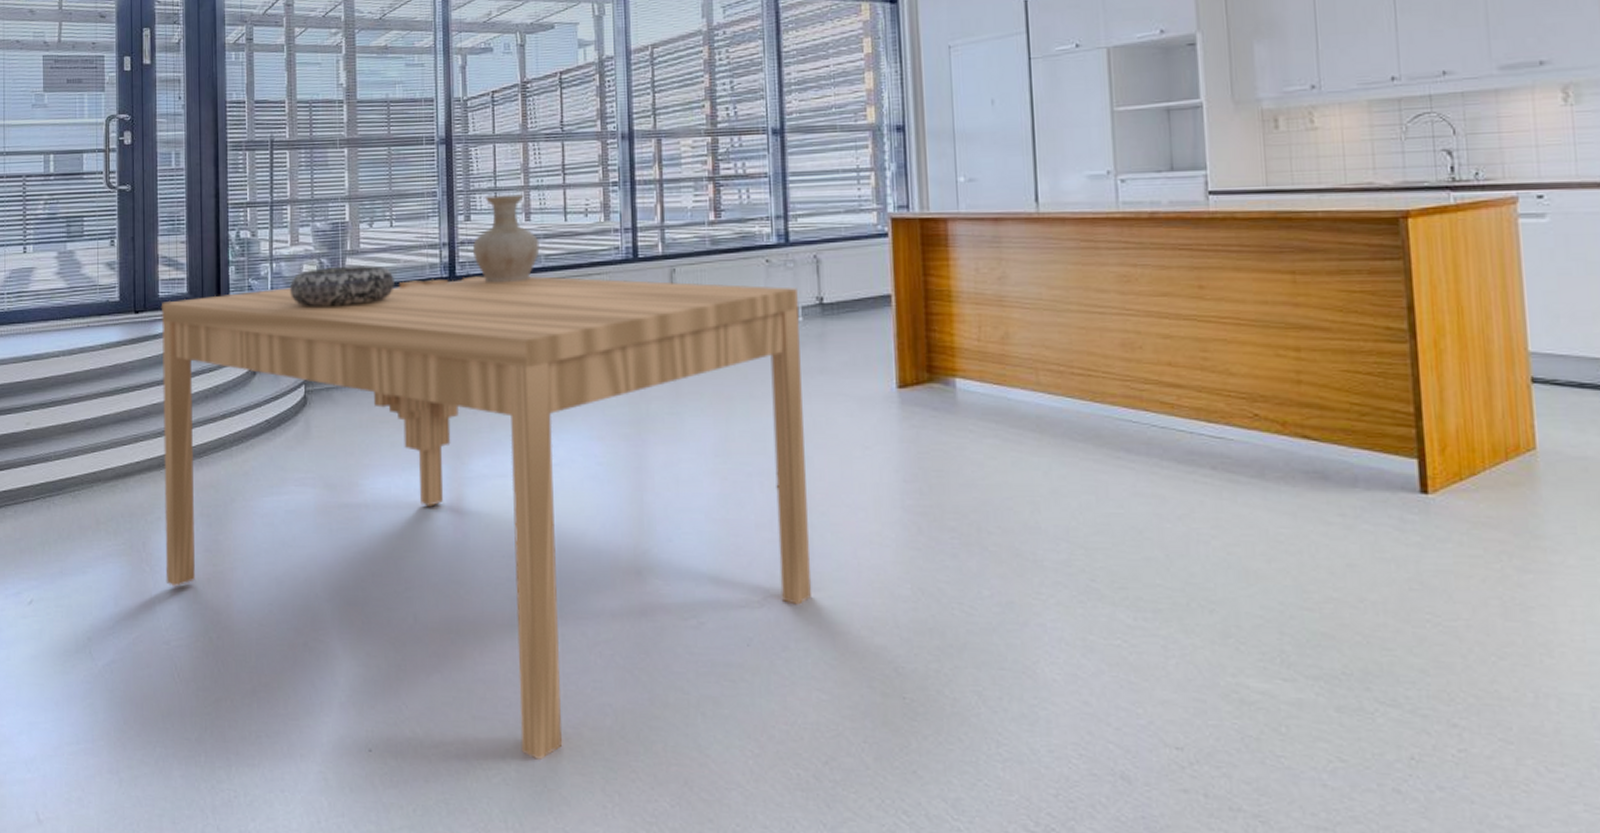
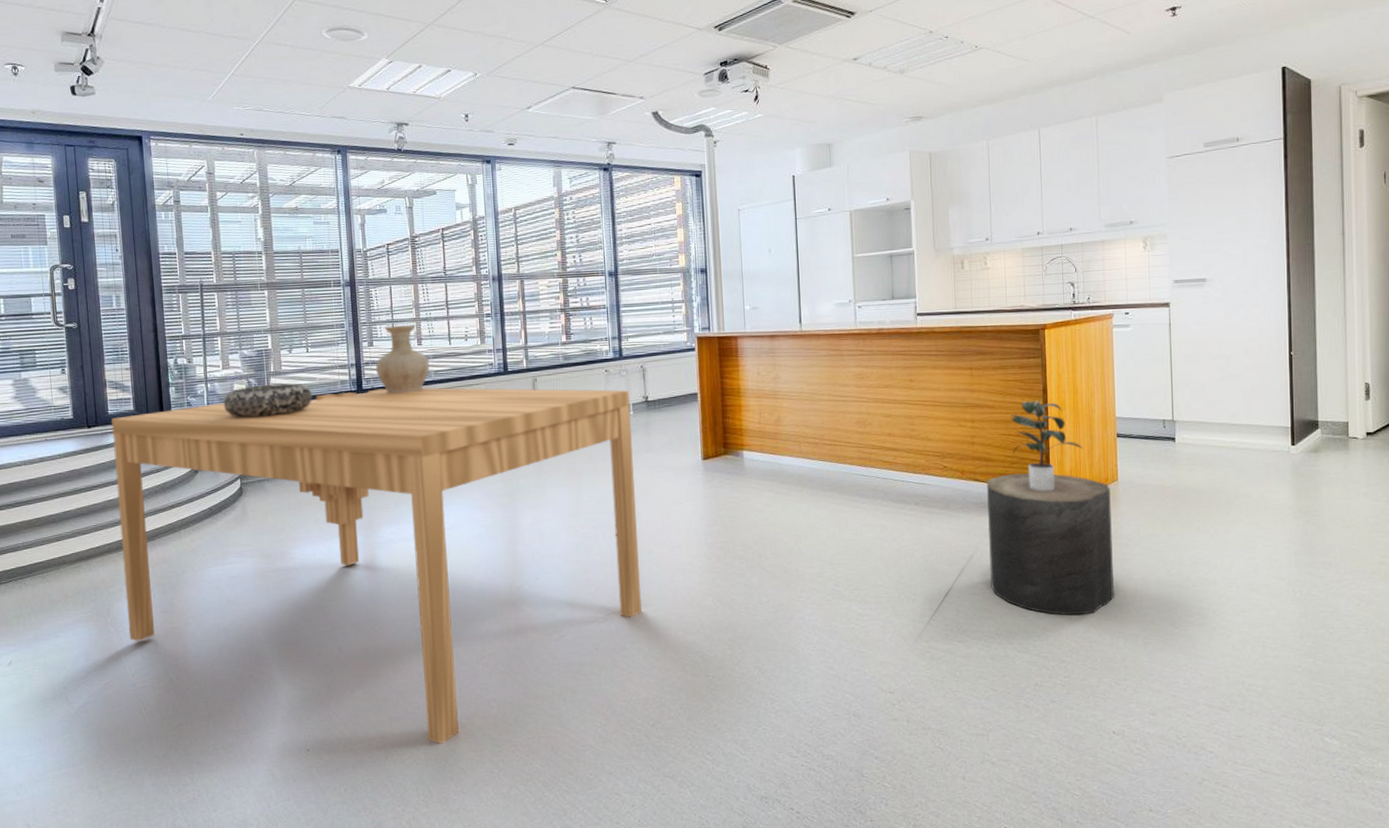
stool: none [1320,431,1537,655] -> present [986,473,1114,616]
potted plant: none [1356,323,1476,461] -> present [1010,400,1083,492]

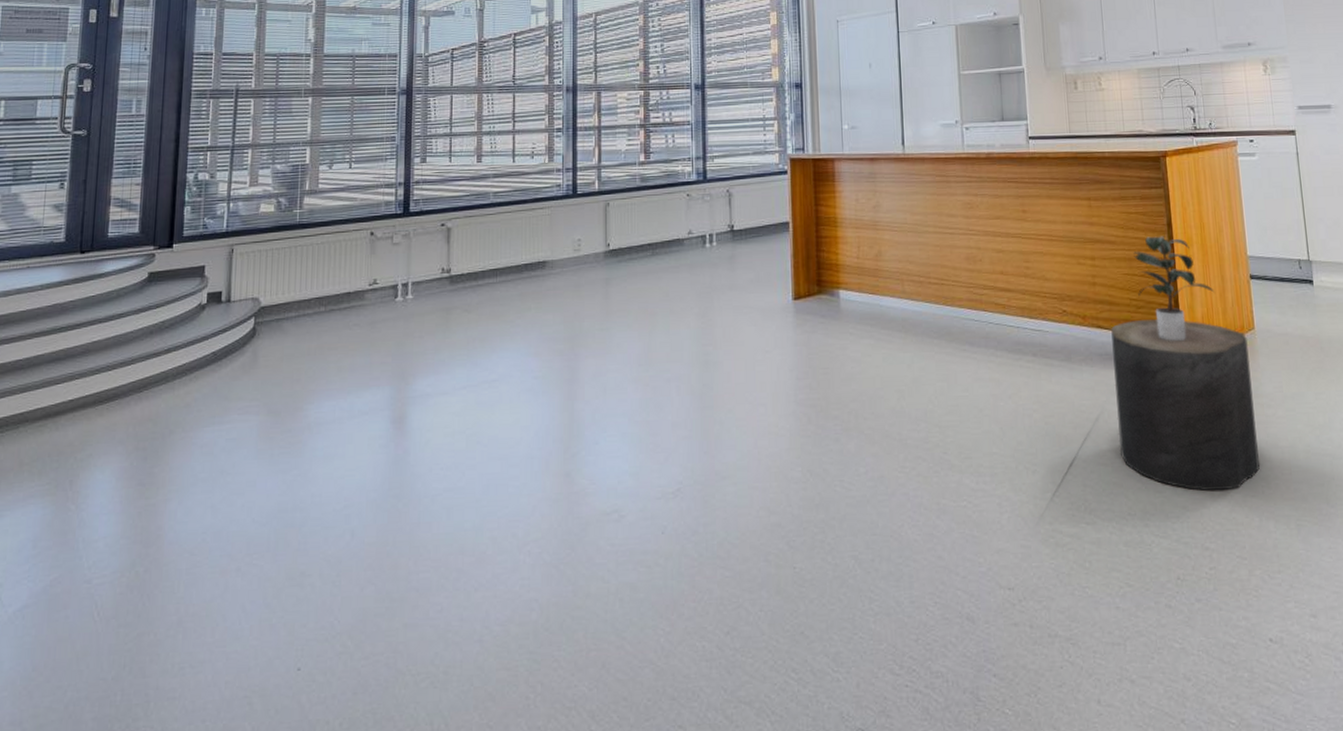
dining table: present [111,387,642,744] -> none [92,211,719,660]
decorative bowl: present [223,383,312,418] -> none [245,203,350,244]
vase: present [376,324,430,394] -> none [427,138,489,218]

